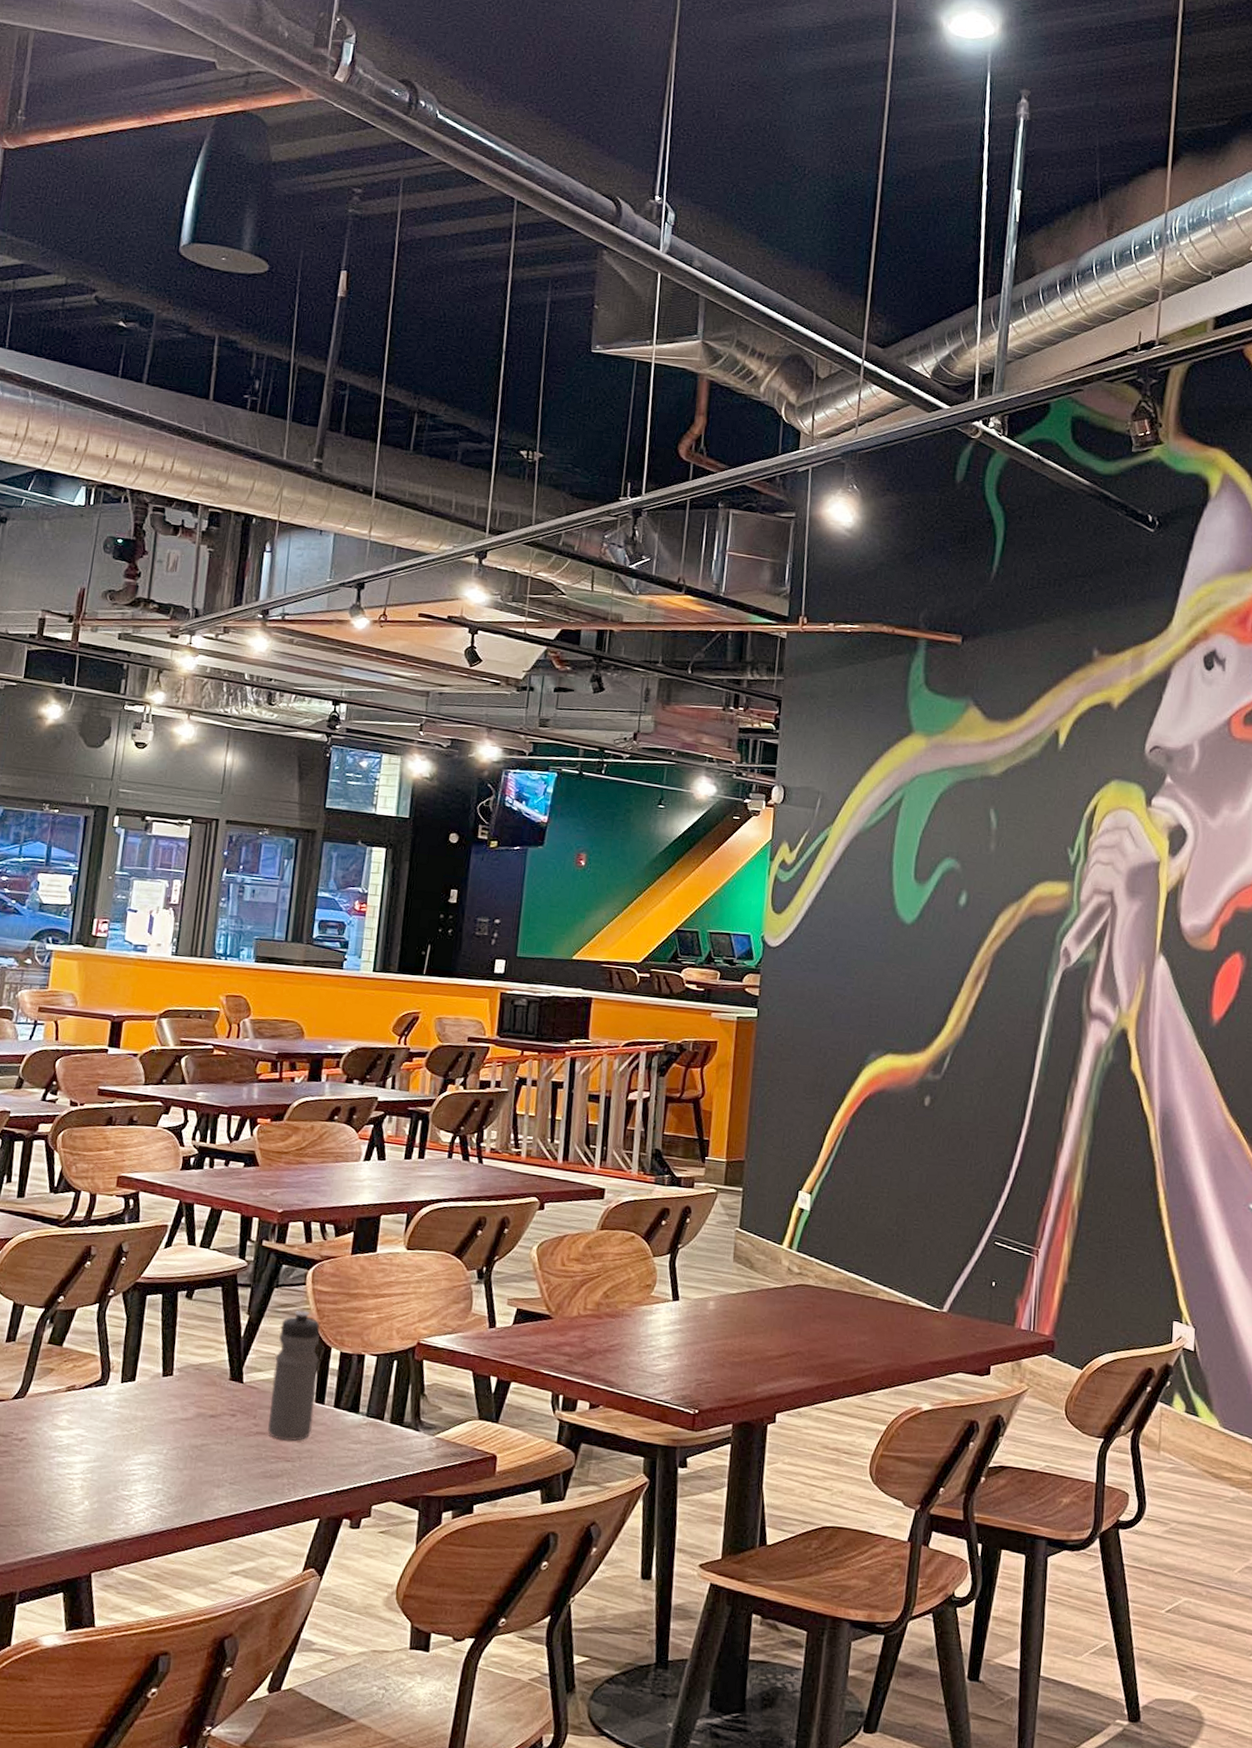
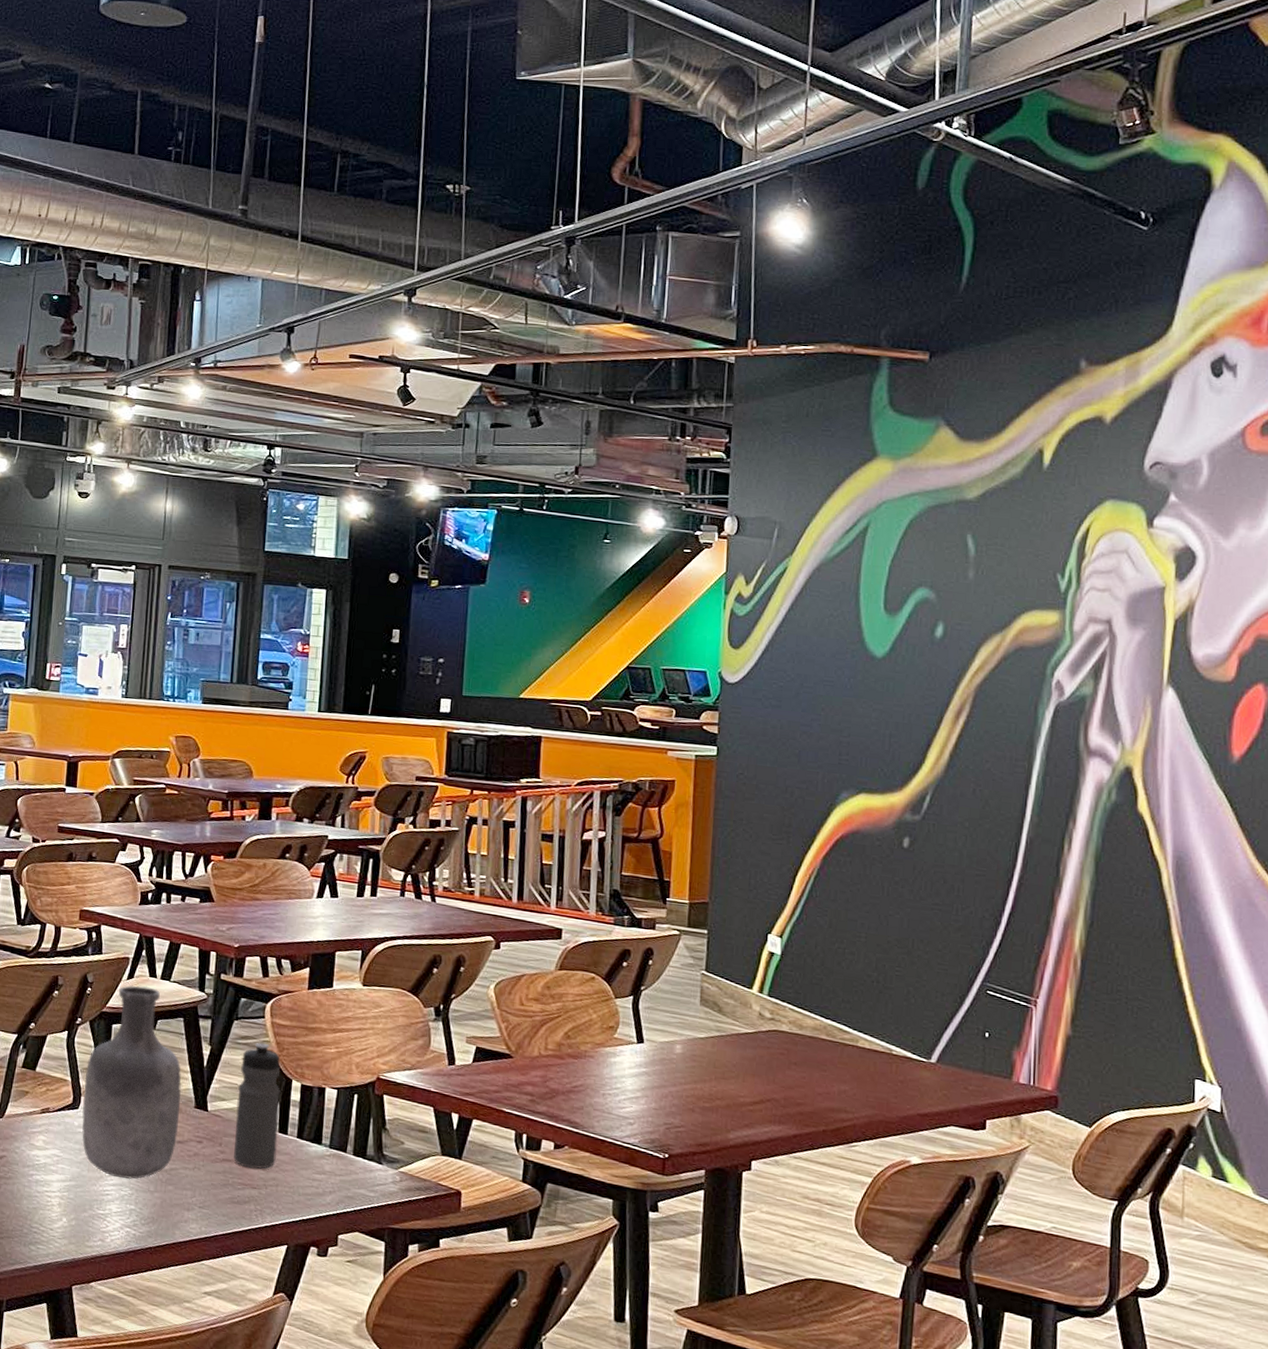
vase: none [109,1254,218,1458] -> present [82,985,182,1180]

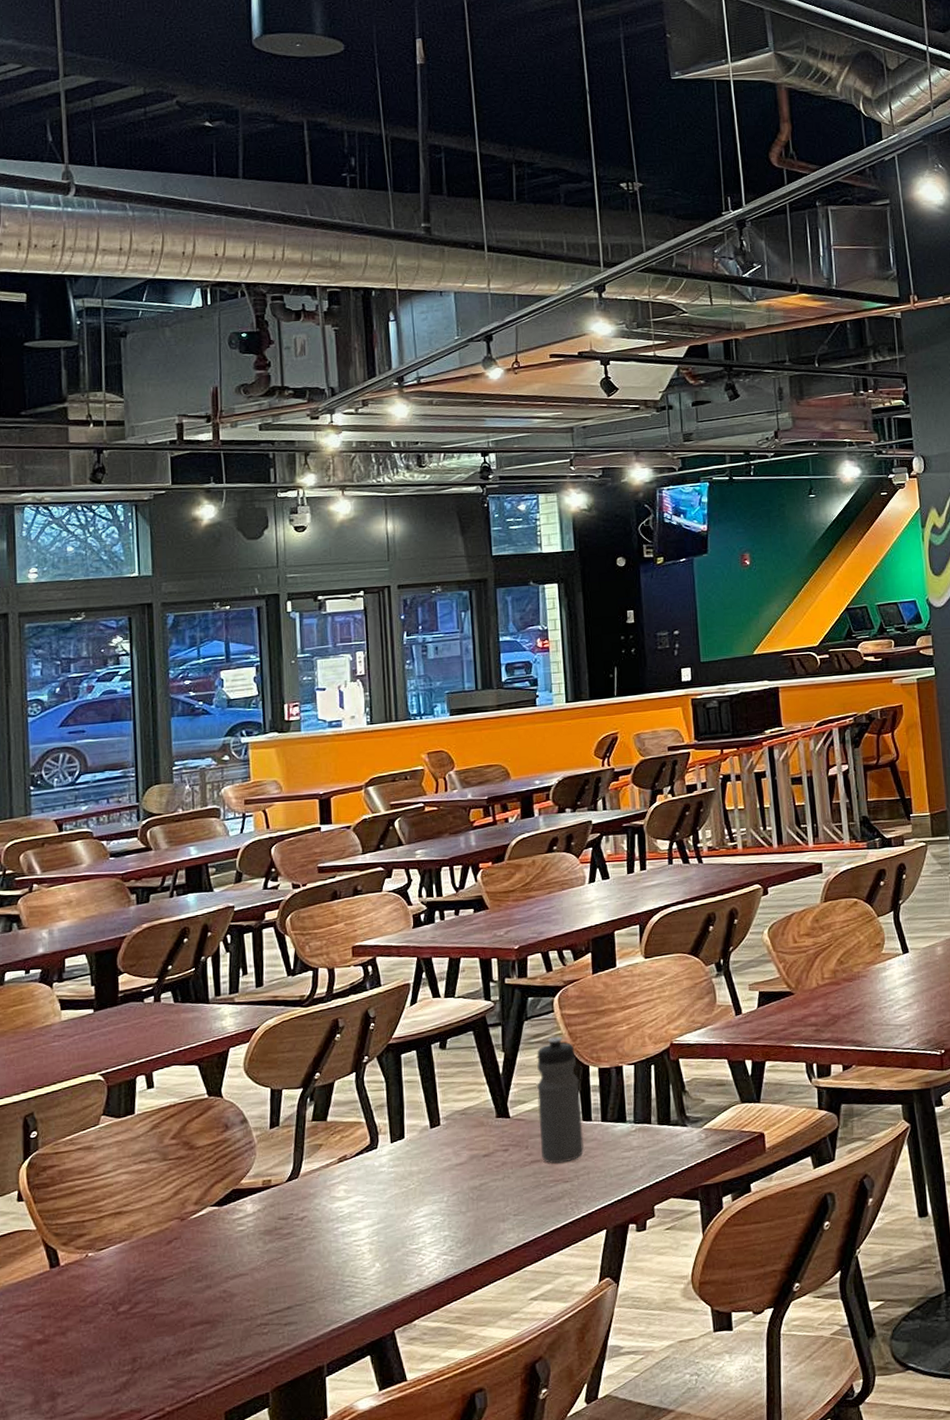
vase: present [82,985,182,1180] -> none [379,1008,483,1208]

